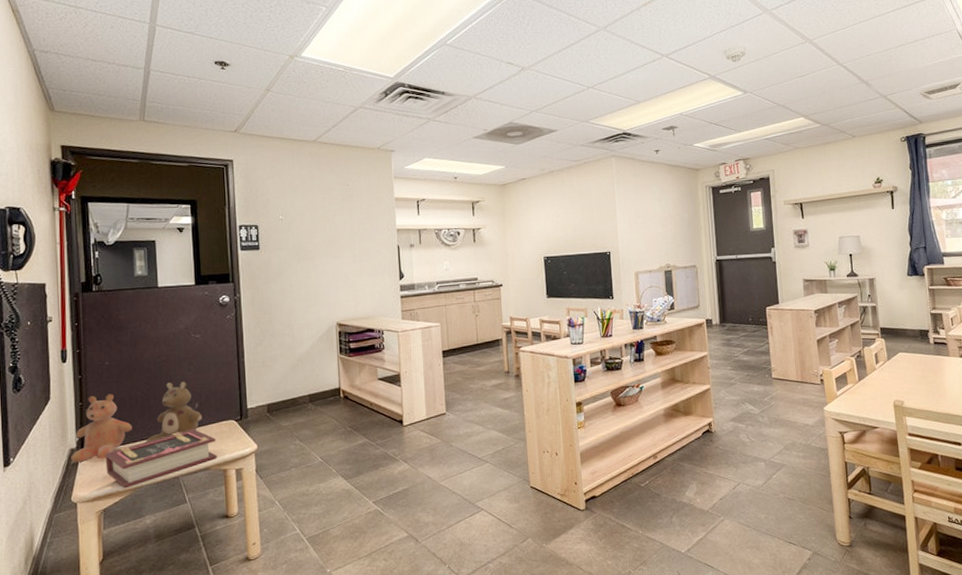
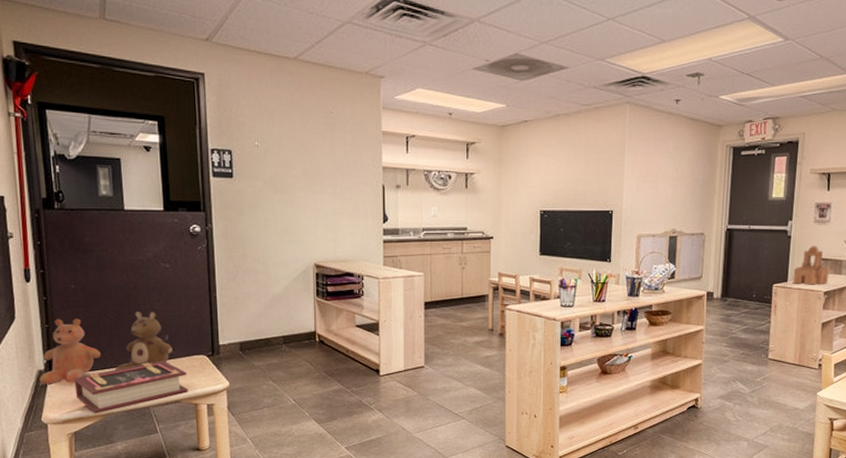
wooden block set: none [783,268,817,306] -> present [792,245,830,285]

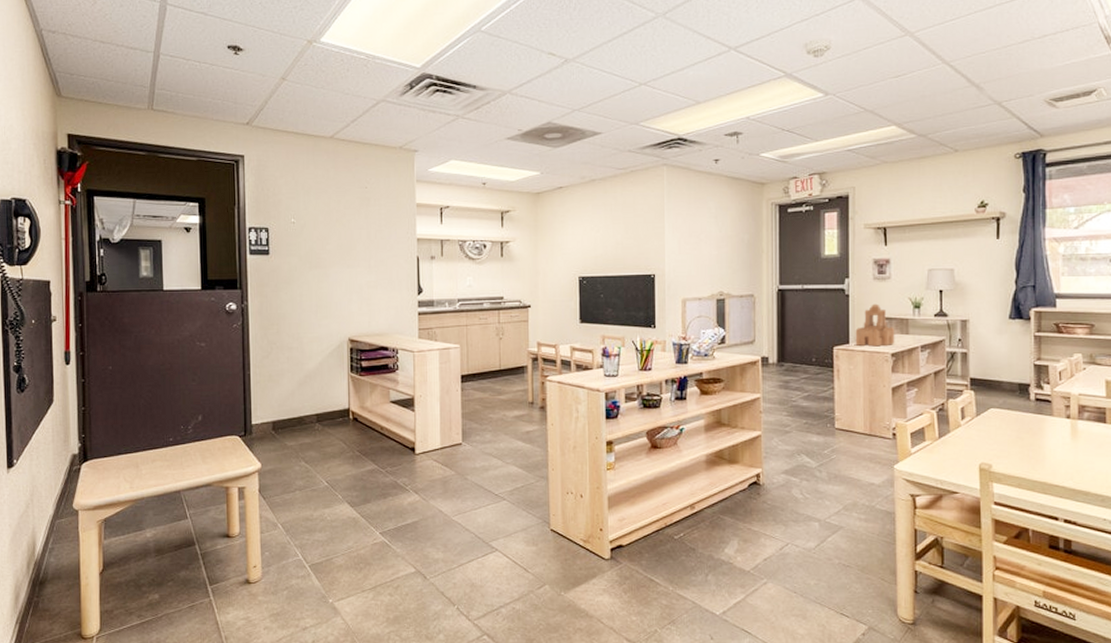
stuffed animal: present [39,318,101,385] -> none [73,400,134,470]
book: present [74,360,188,414] -> none [107,442,220,499]
stuffed bear: present [114,312,172,371] -> none [147,392,205,453]

